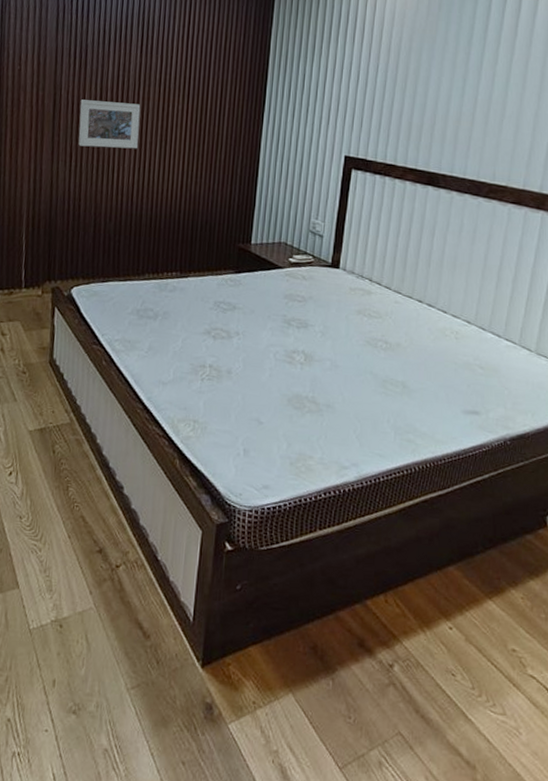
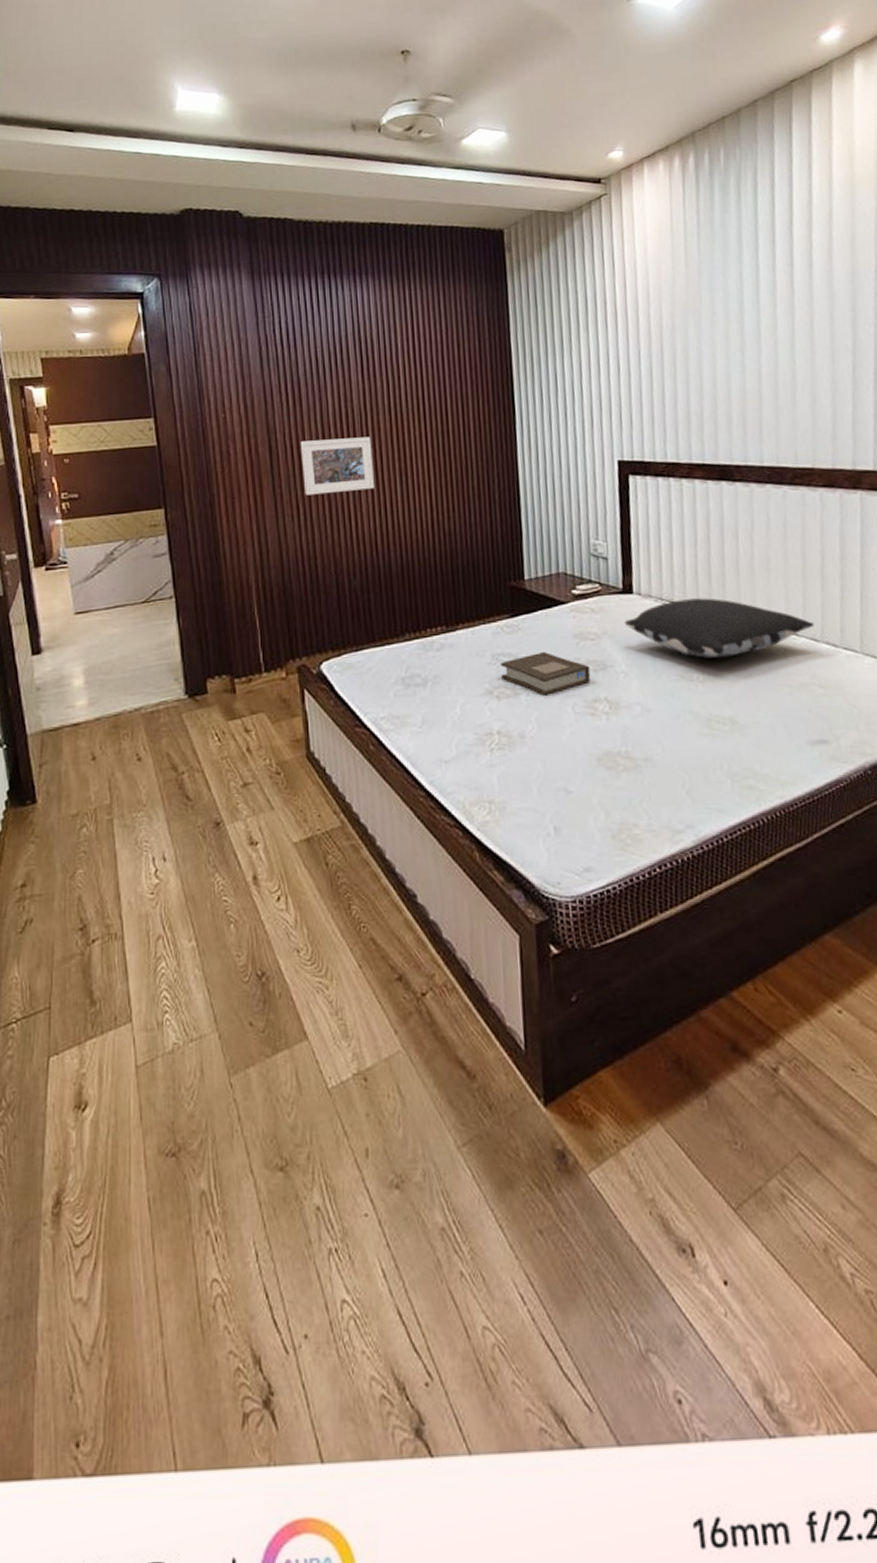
book: none [220,305,294,342] -> present [500,651,591,696]
pillow: none [329,279,485,333] -> present [625,598,815,659]

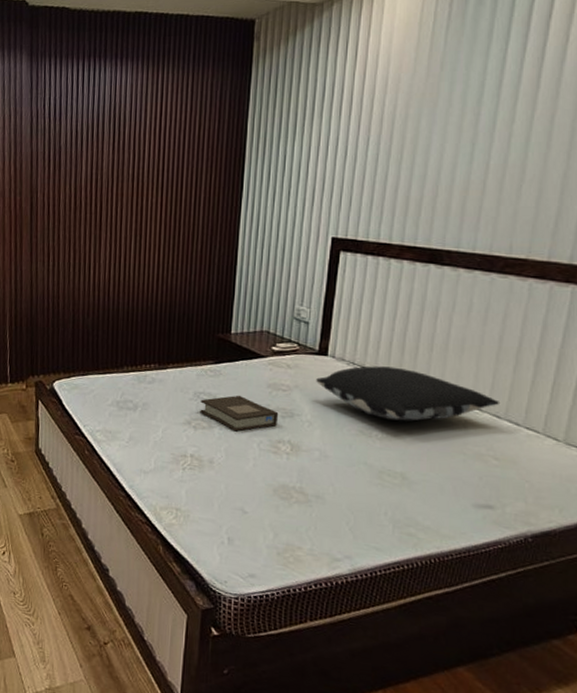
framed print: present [300,436,374,496] -> none [55,200,115,246]

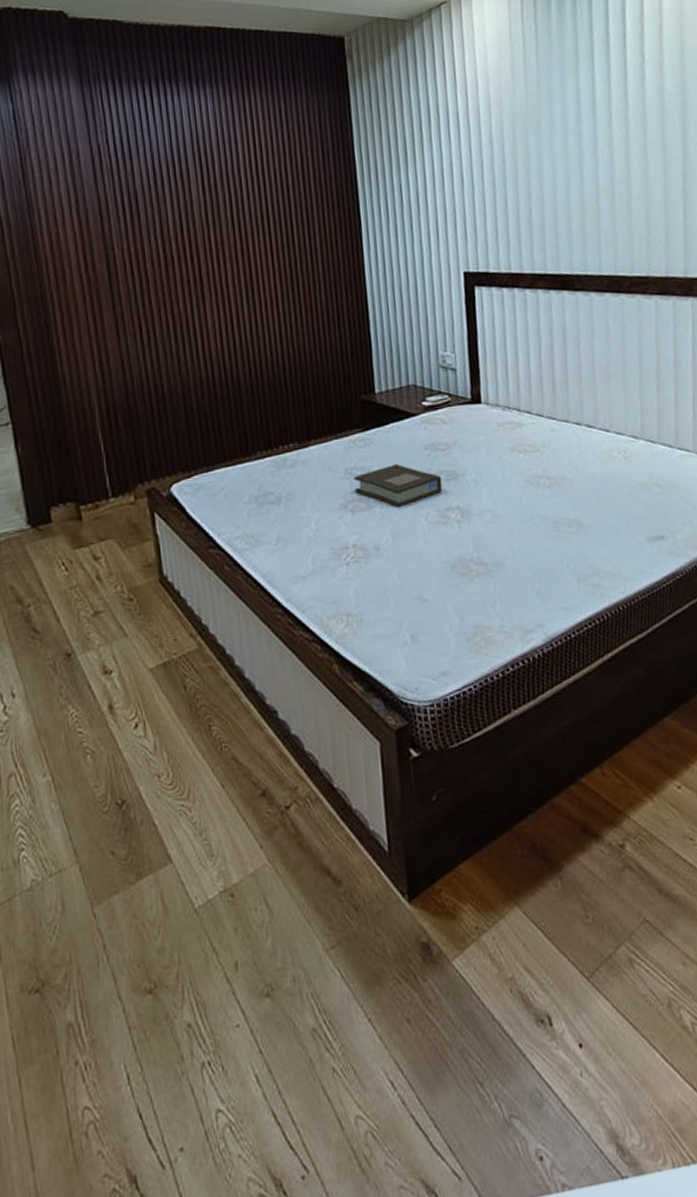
pillow: present [316,366,501,421] -> none [474,405,652,464]

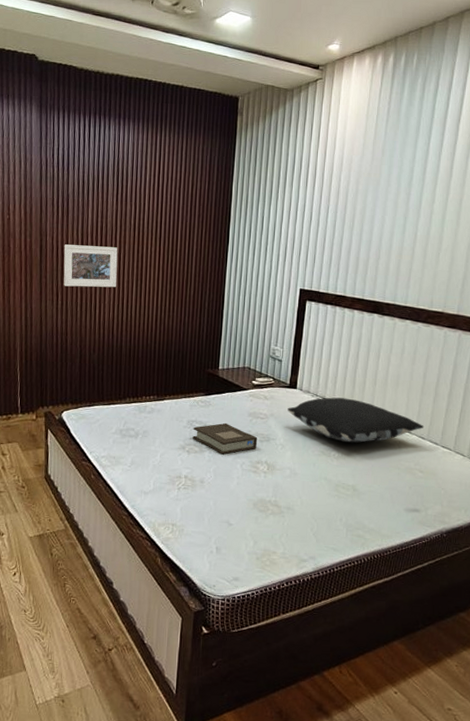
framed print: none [139,251,220,313] -> present [63,244,118,288]
pillow: none [474,405,652,464] -> present [288,397,424,443]

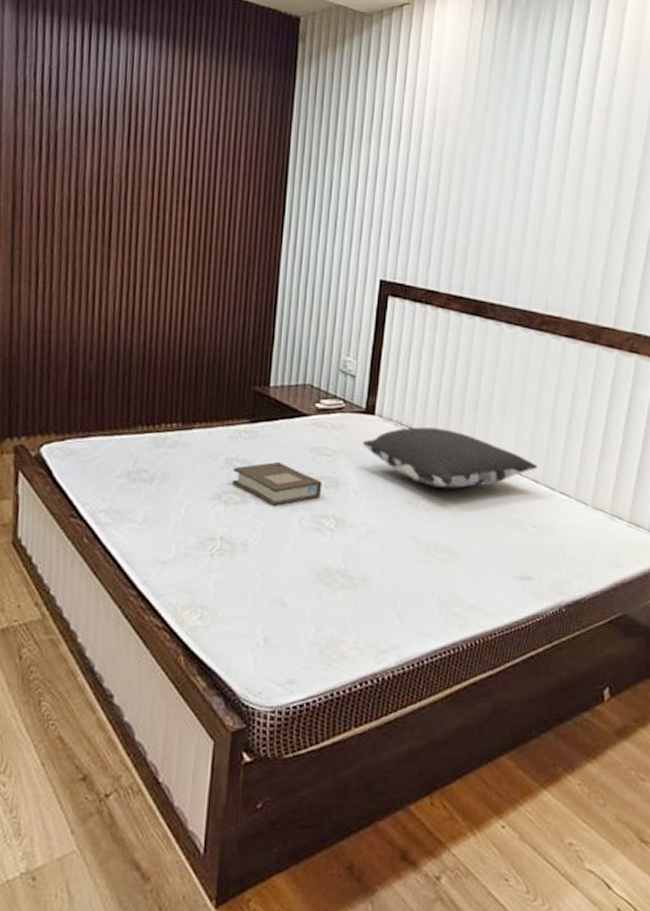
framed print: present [63,244,118,288] -> none [47,202,129,268]

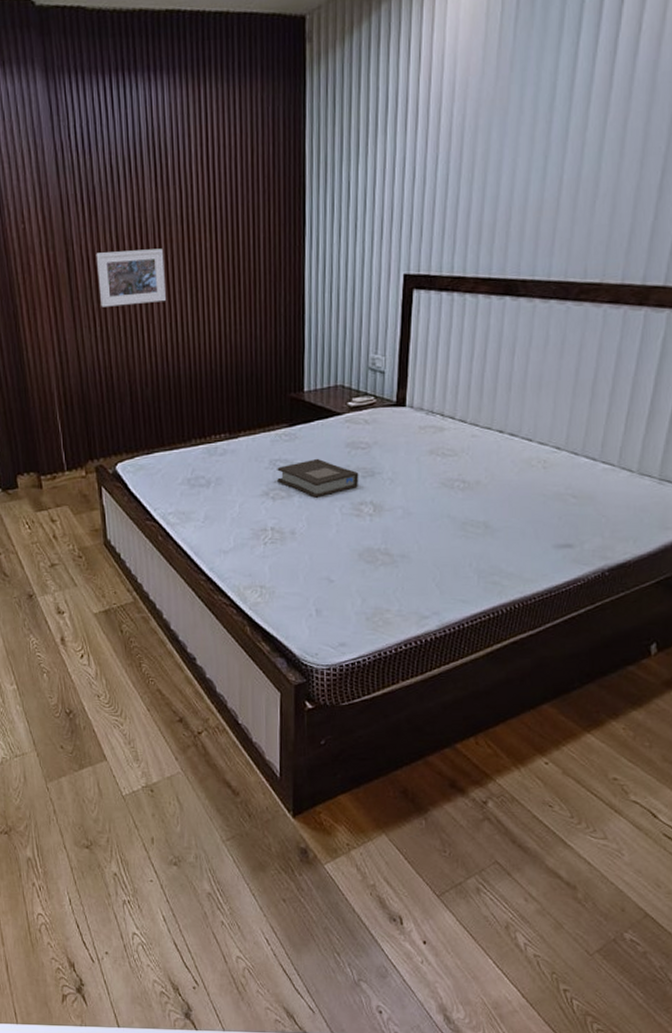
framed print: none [47,202,129,268] -> present [96,248,166,307]
pillow: present [363,427,538,488] -> none [395,412,578,469]

